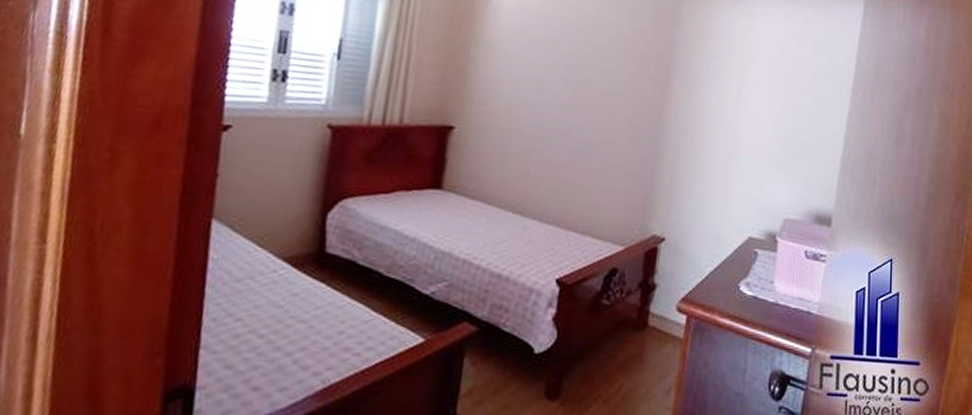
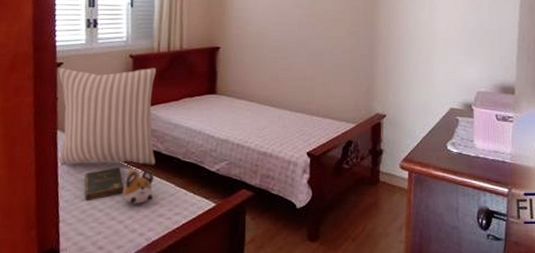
pillow: none [209,132,363,279] -> present [58,68,156,165]
bible: none [240,277,299,321] -> present [84,166,125,200]
plush toy: none [295,281,343,331] -> present [122,169,154,204]

